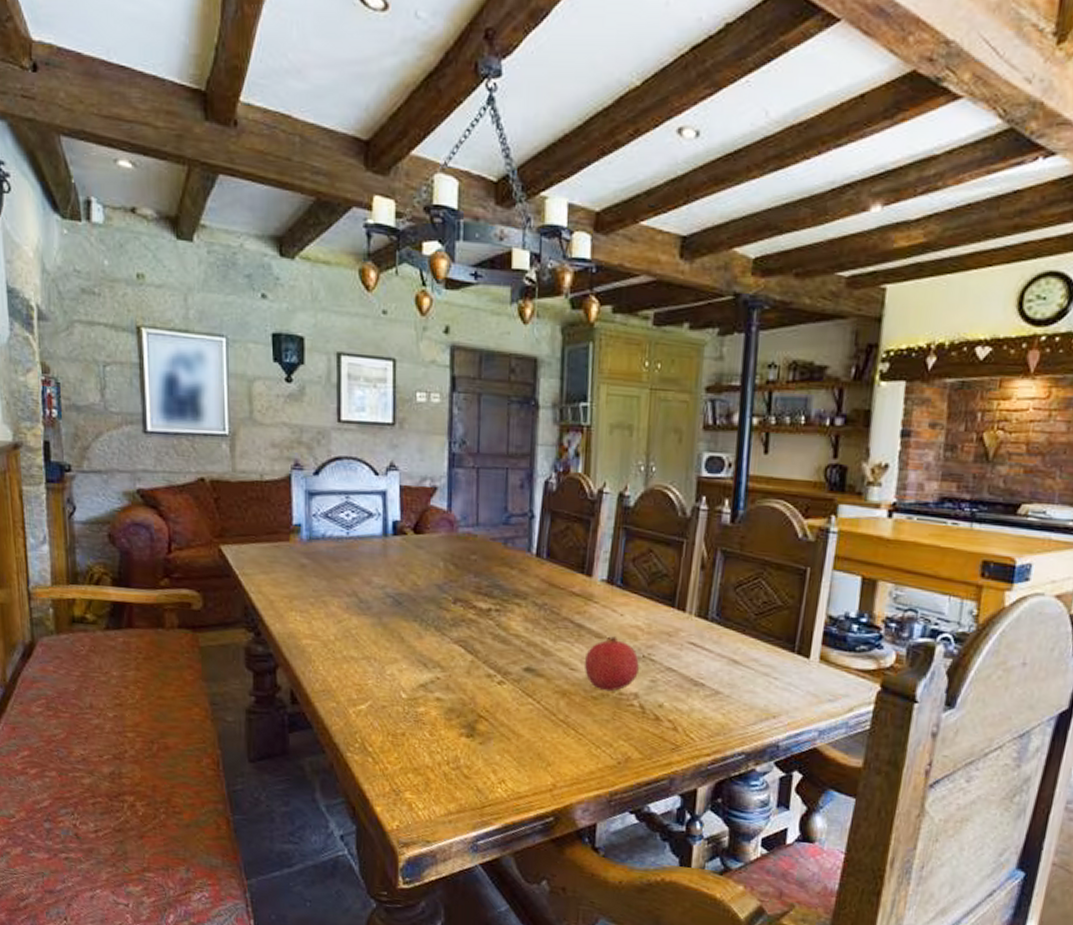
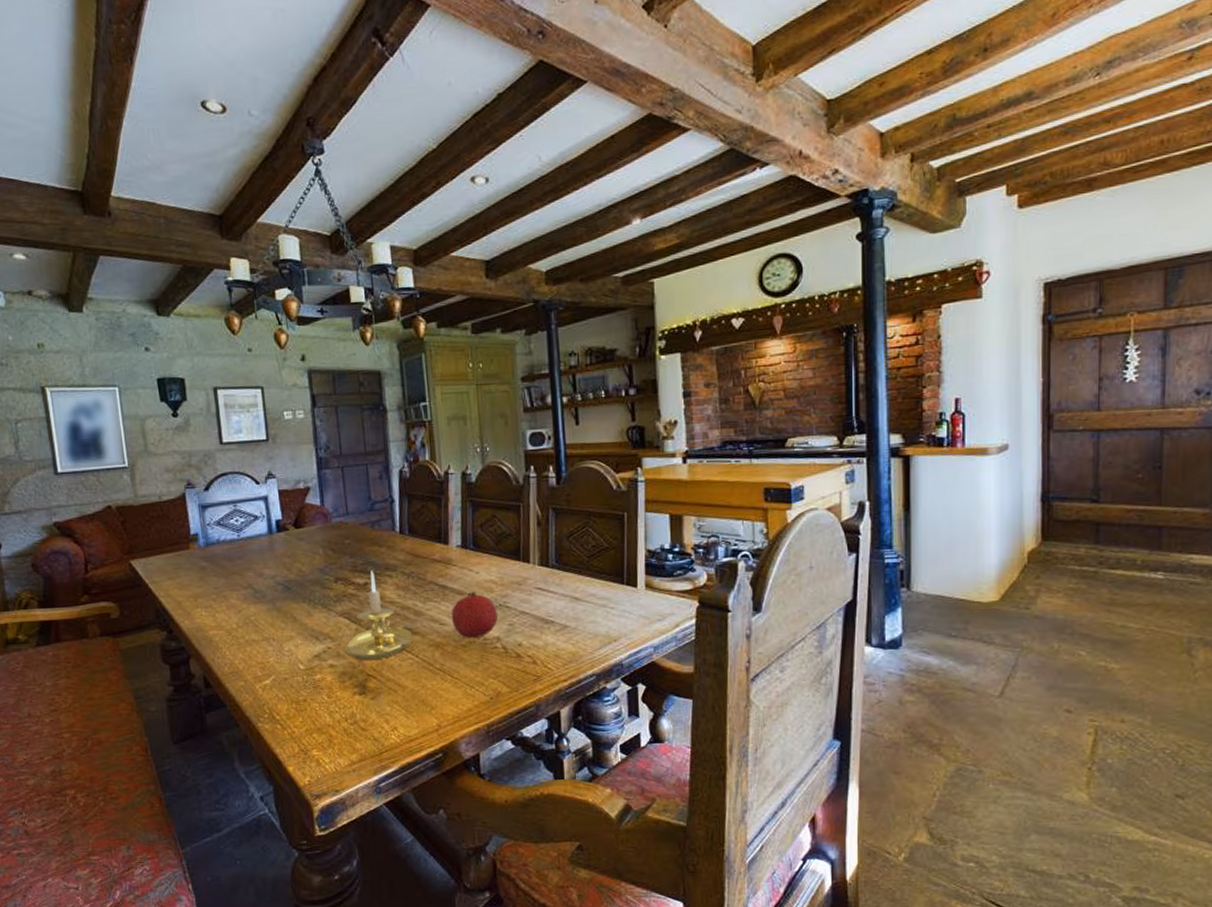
candle holder: none [455,594,536,701] -> present [344,570,413,661]

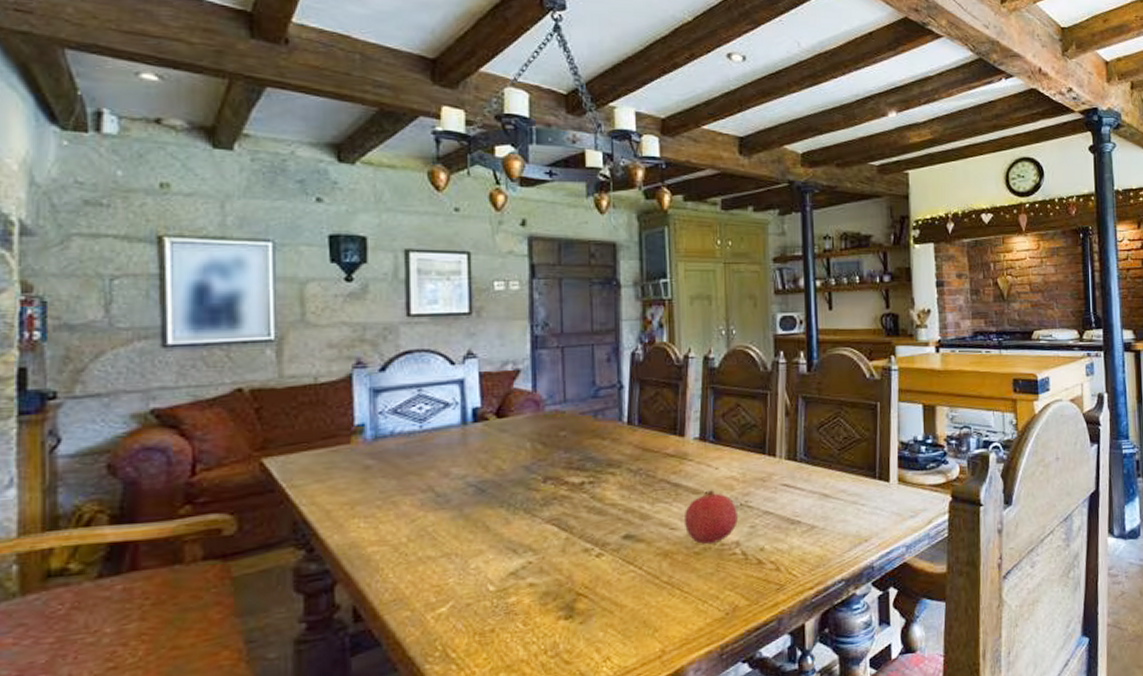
candle holder: present [344,570,413,661] -> none [549,467,636,577]

